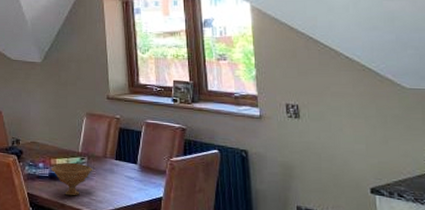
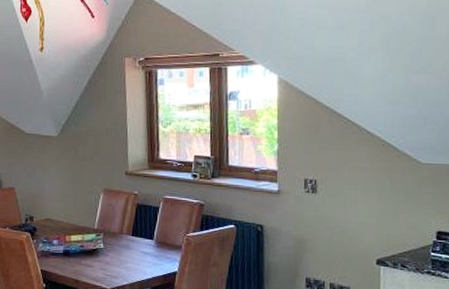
bowl: present [51,163,93,196] -> none [65,240,109,272]

